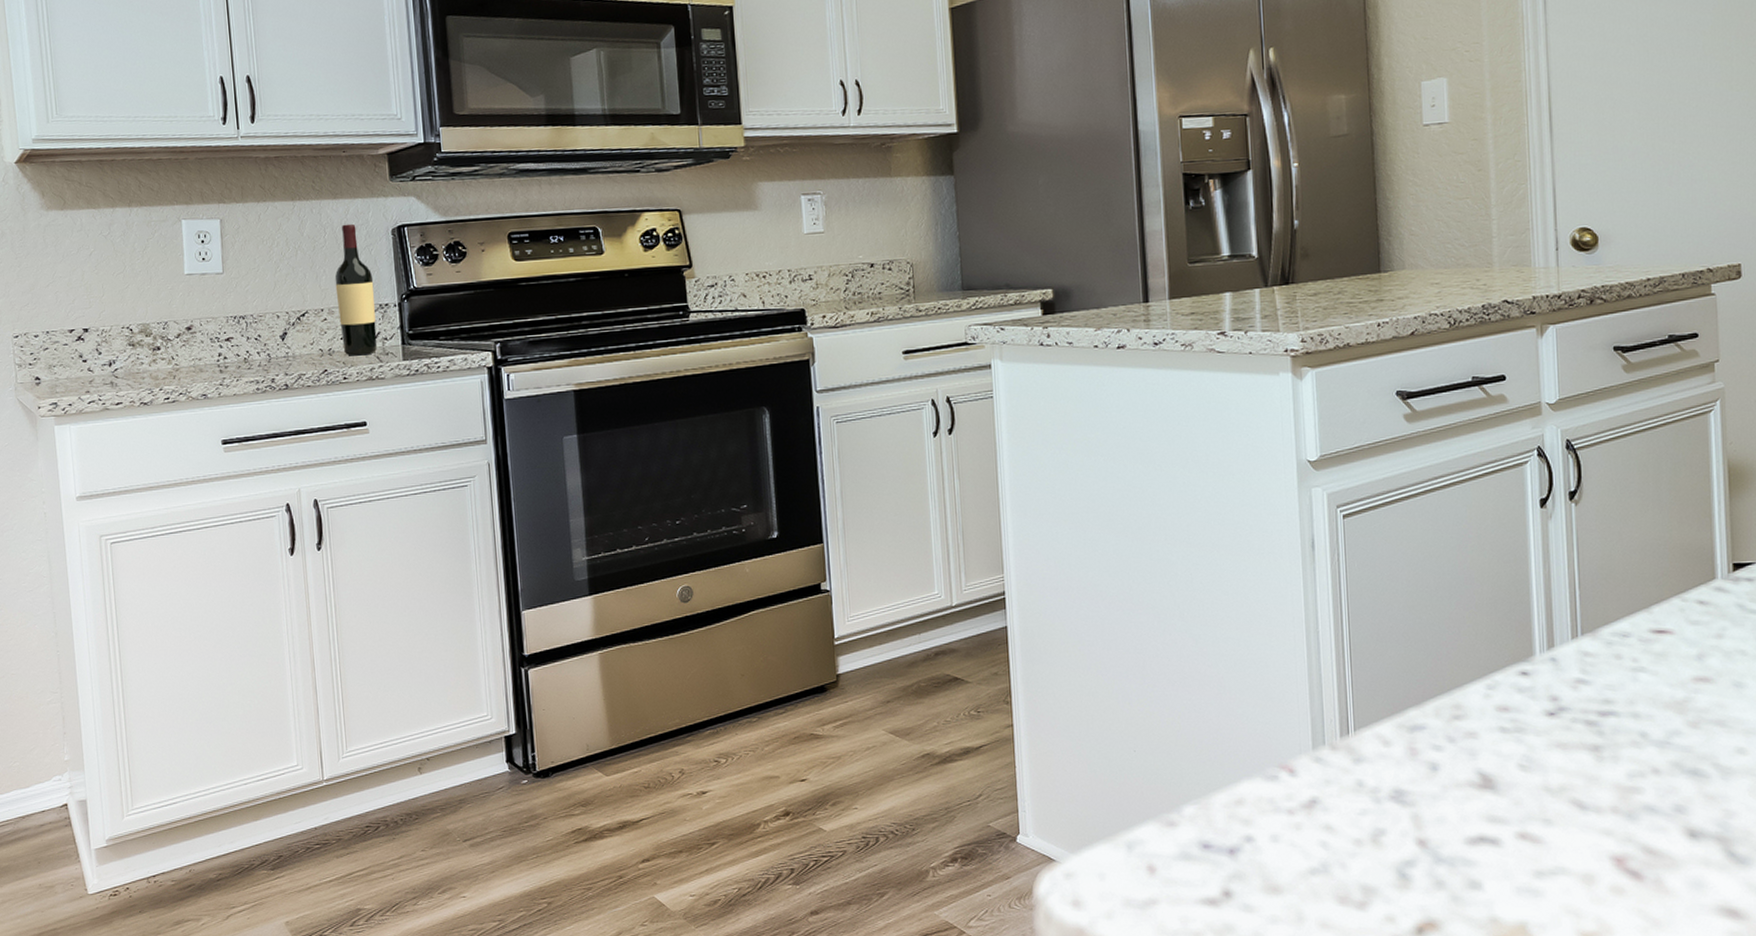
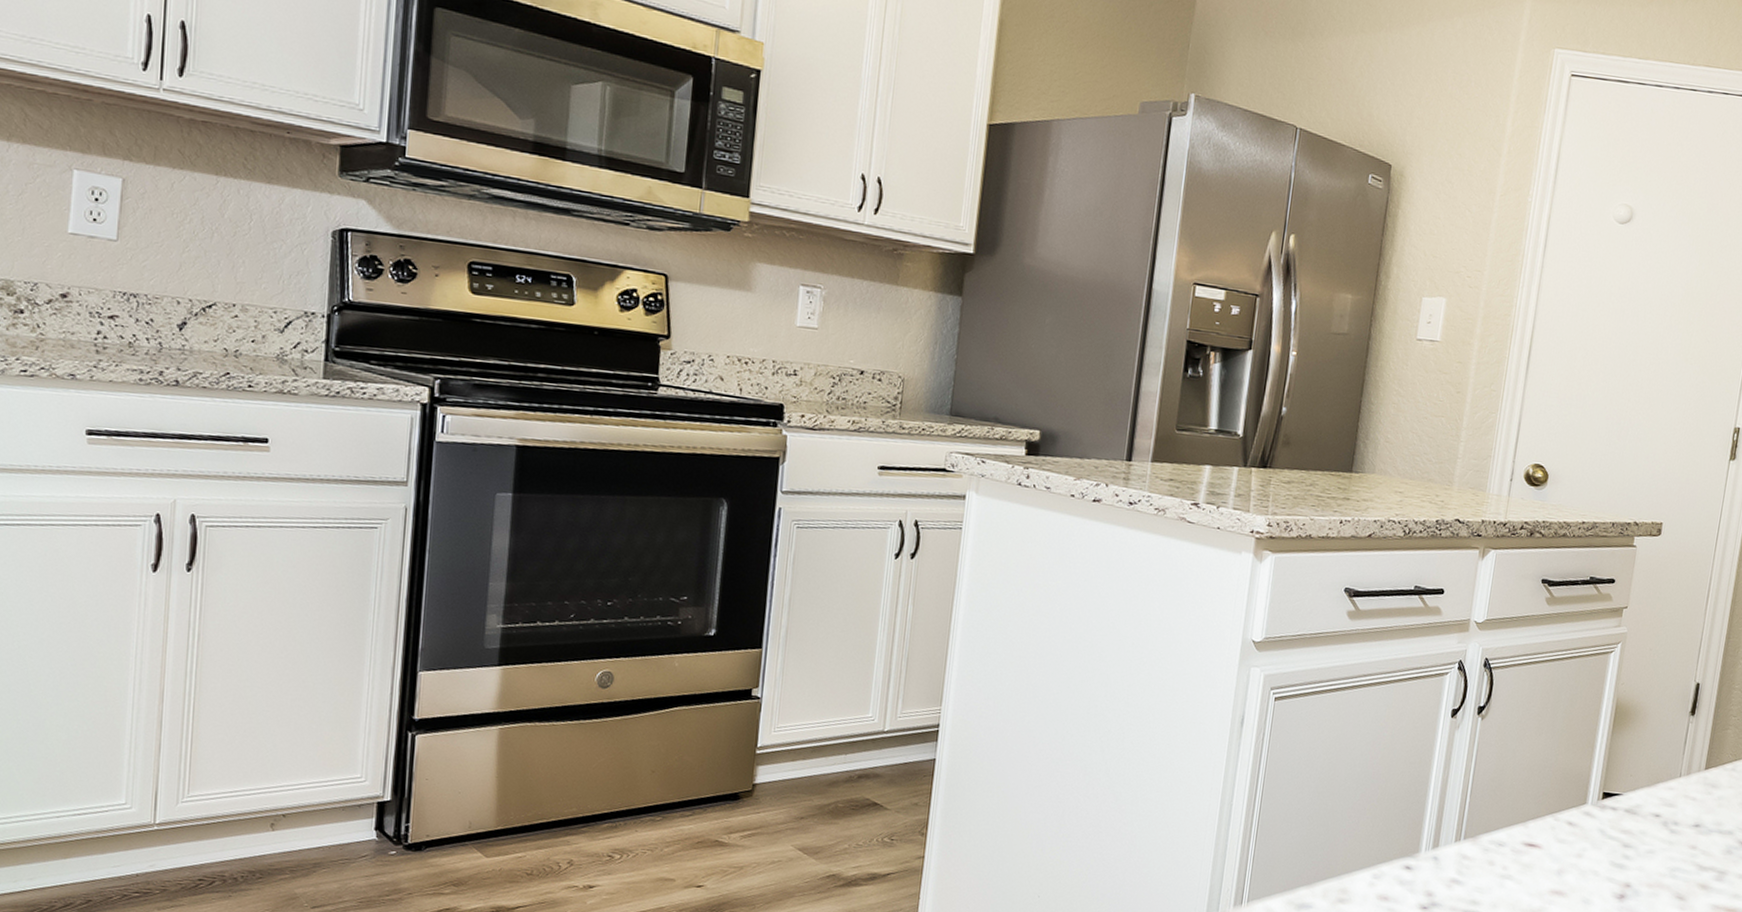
wine bottle: present [334,223,378,356] -> none [253,214,302,365]

